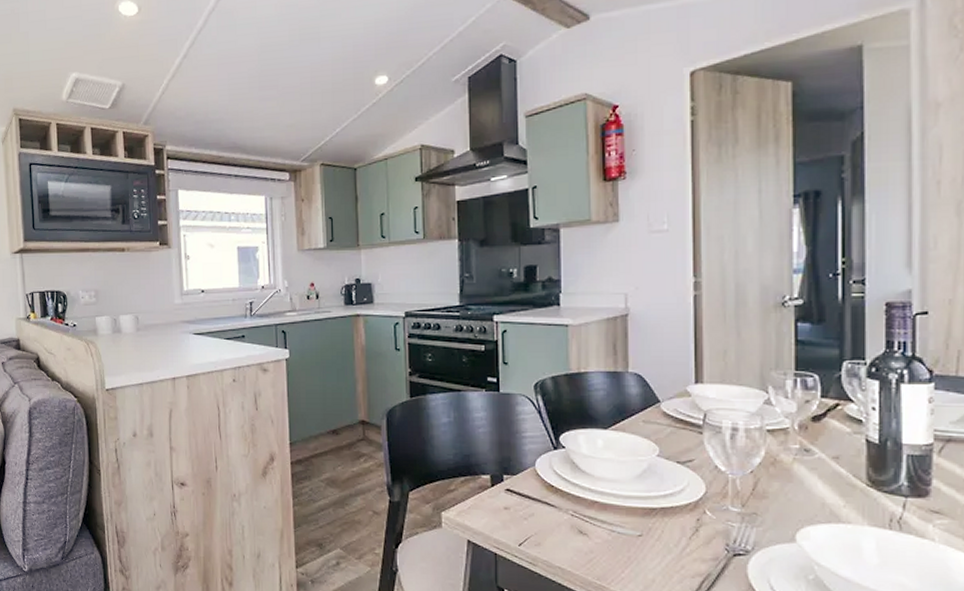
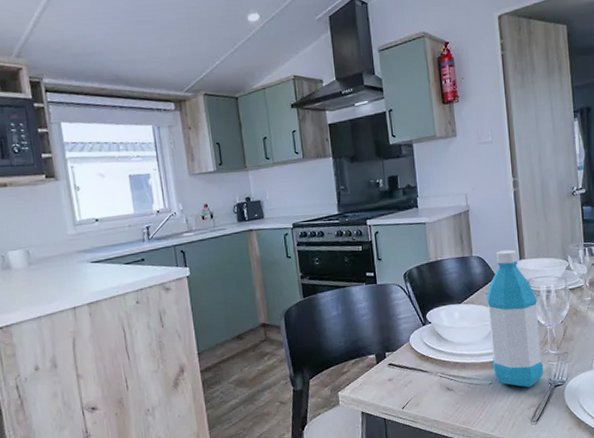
water bottle: none [643,369,719,550] -> present [486,249,544,388]

